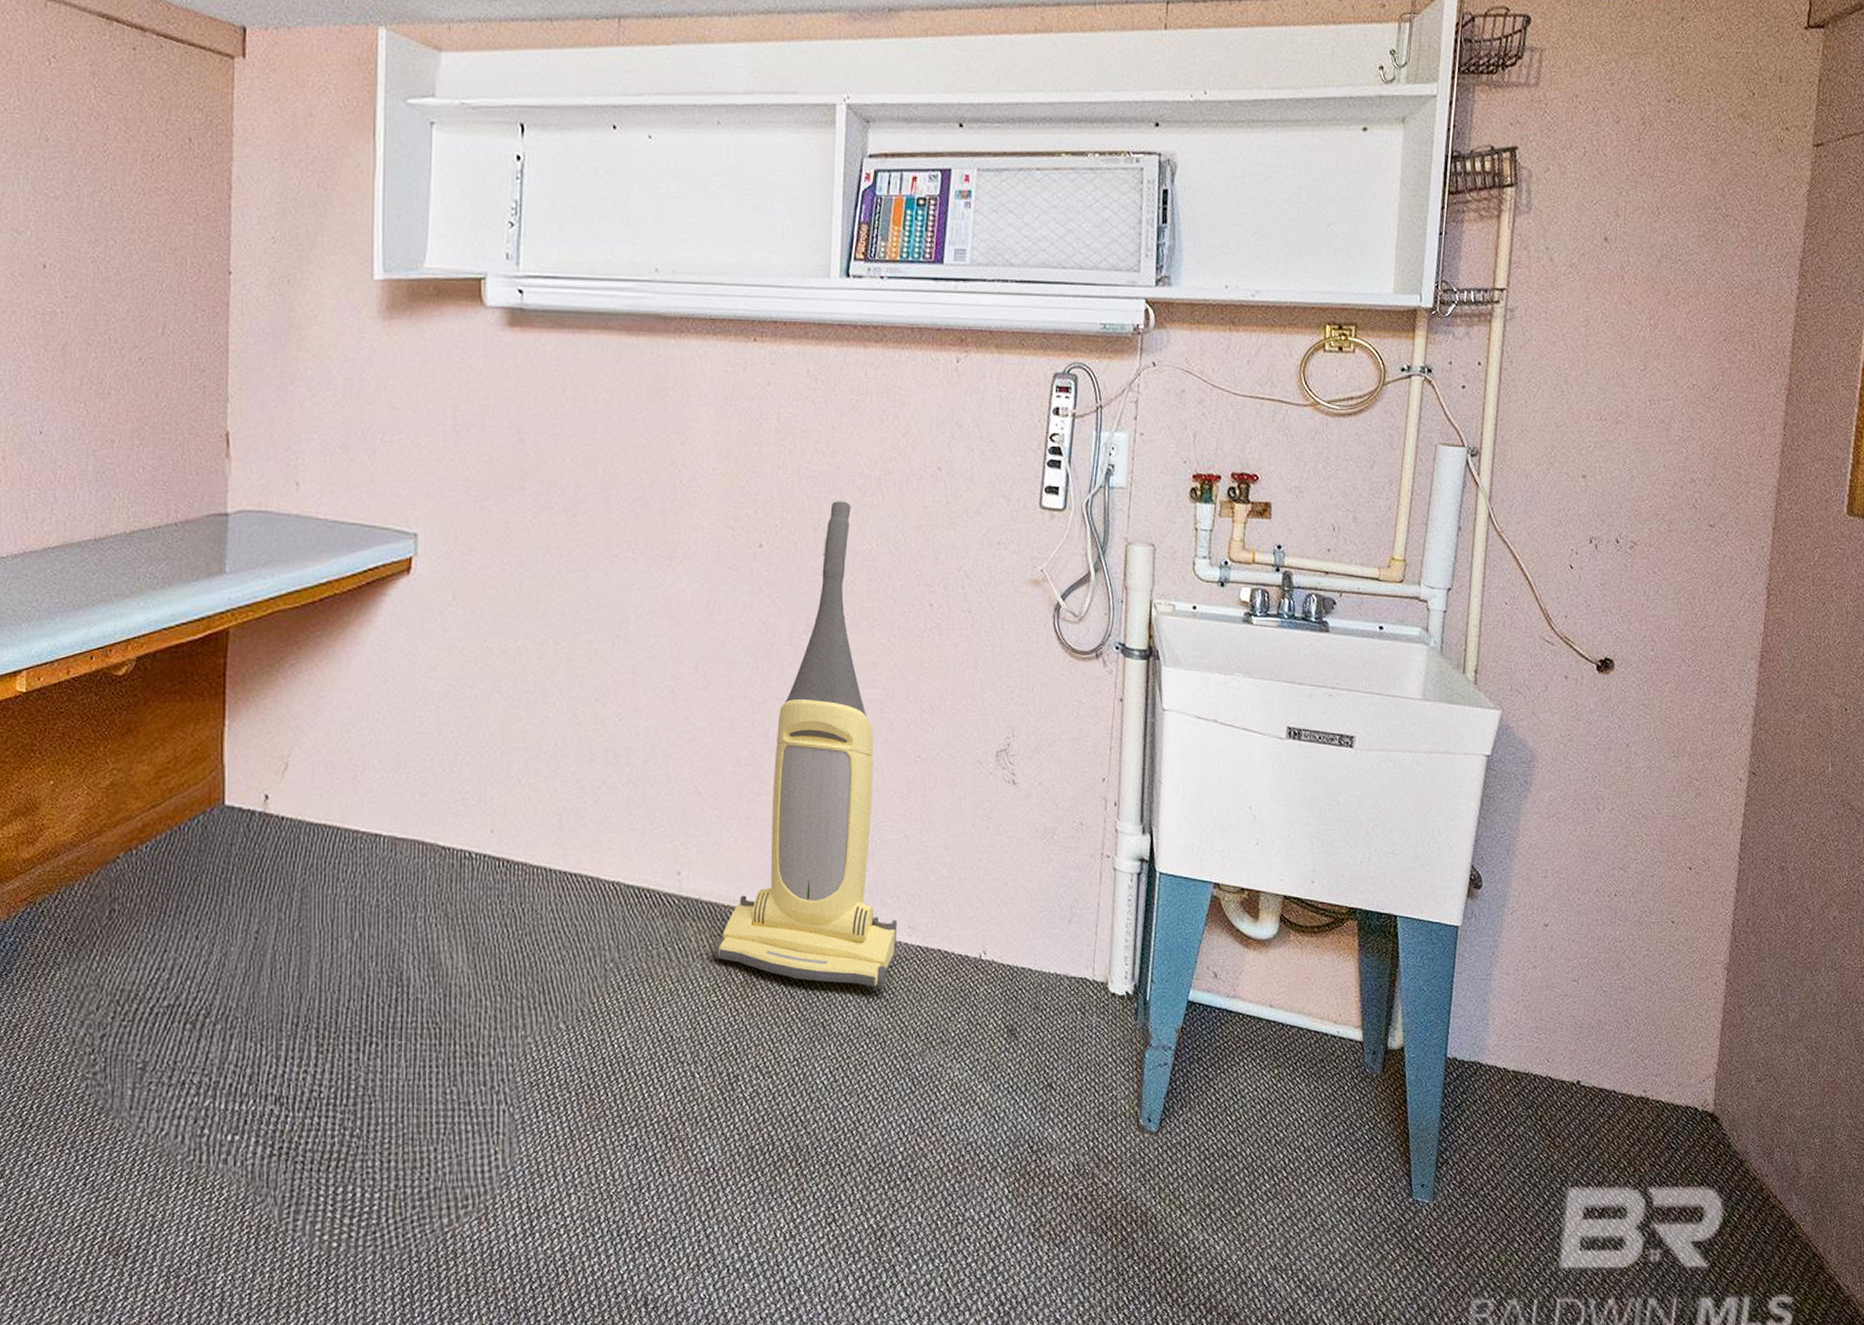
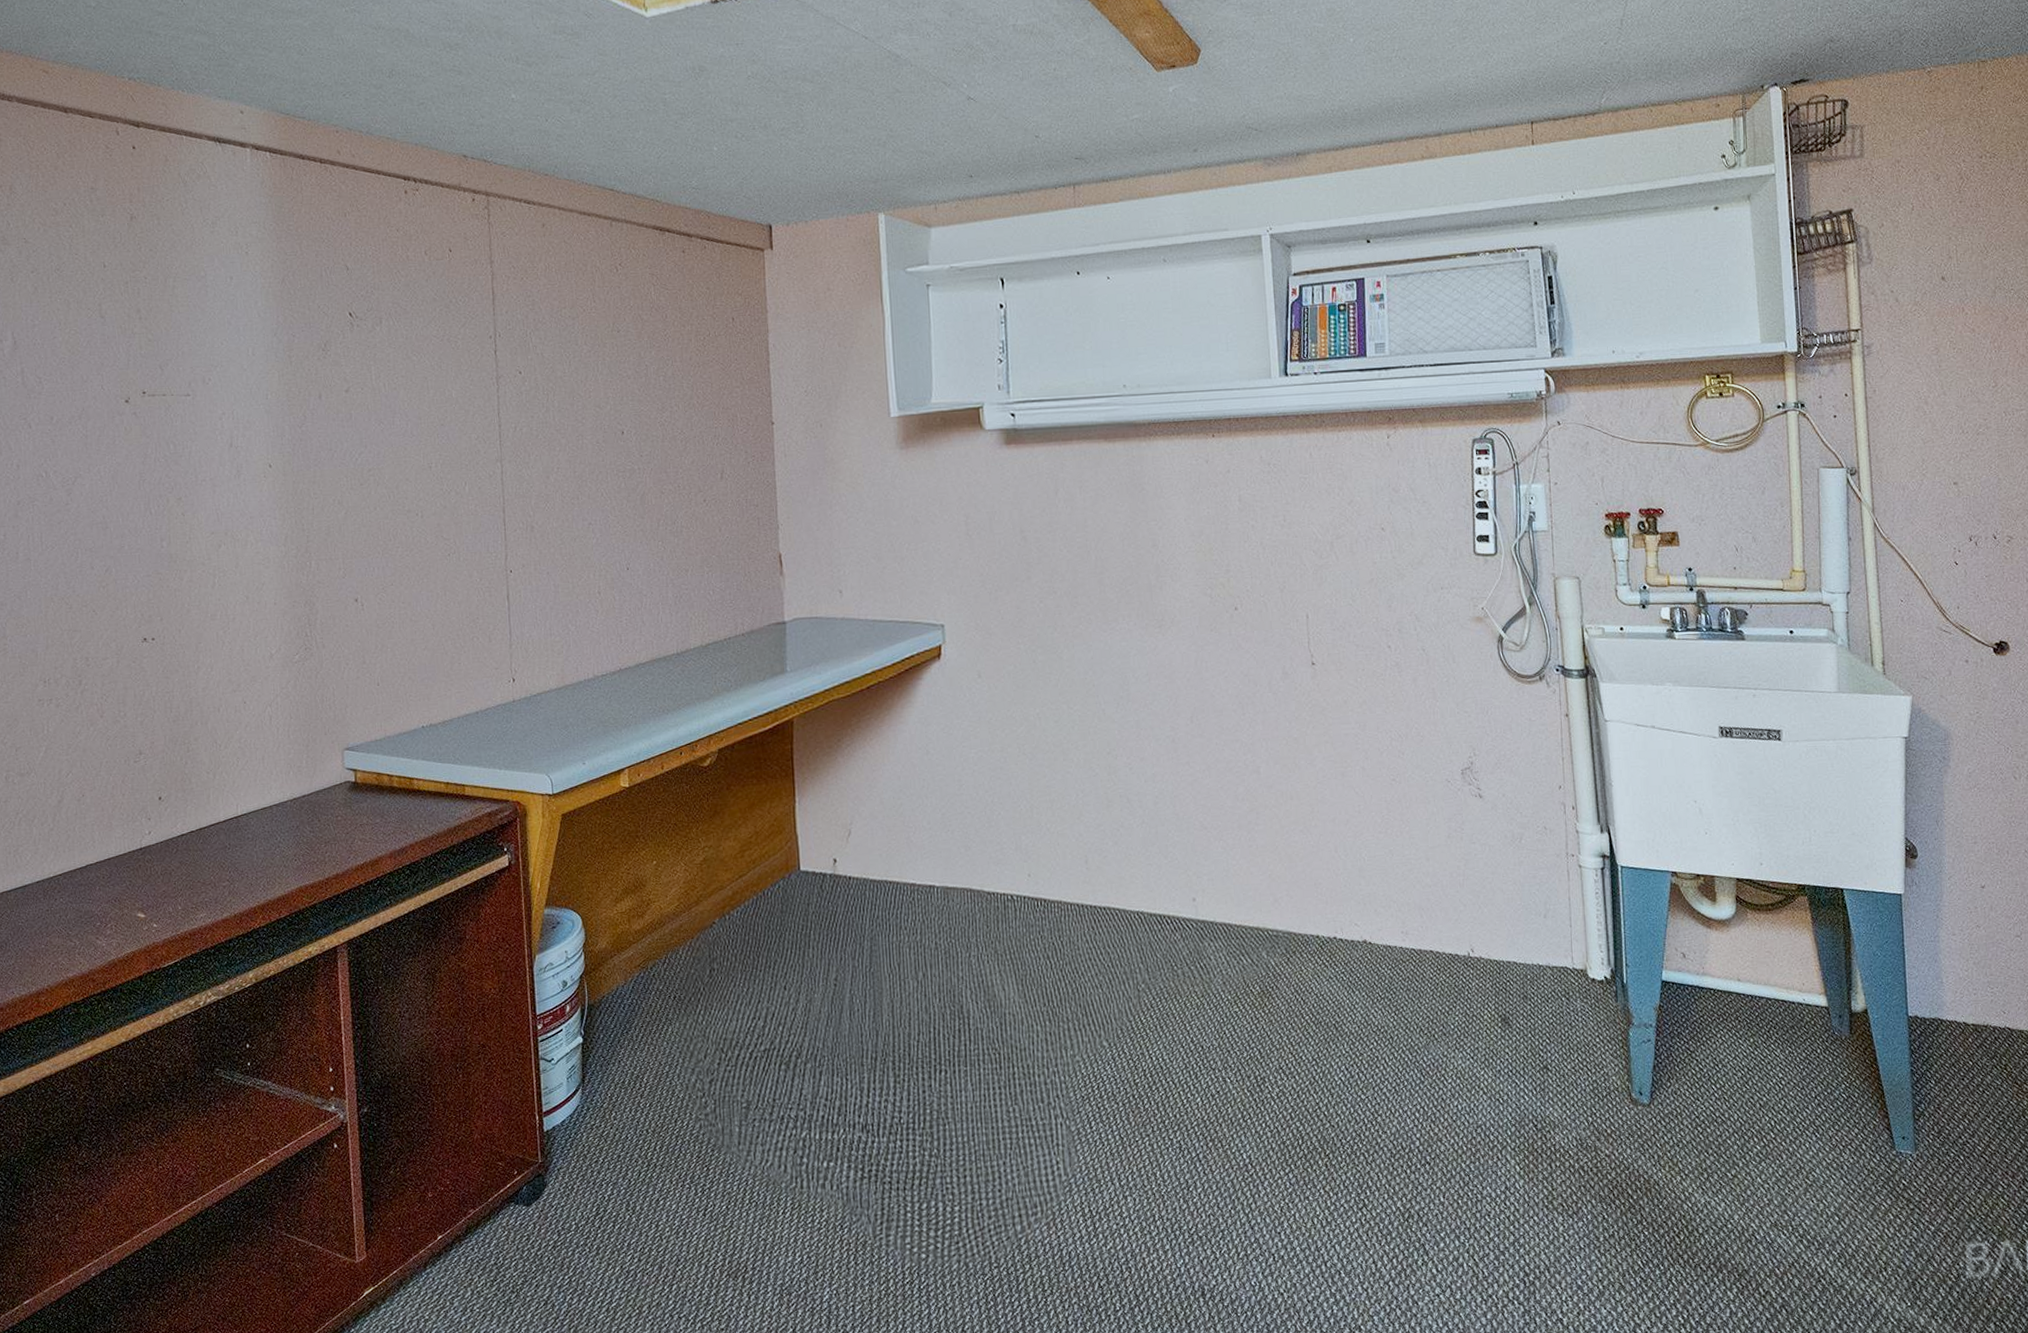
vacuum cleaner: present [713,501,897,990] -> none [1231,564,1393,991]

